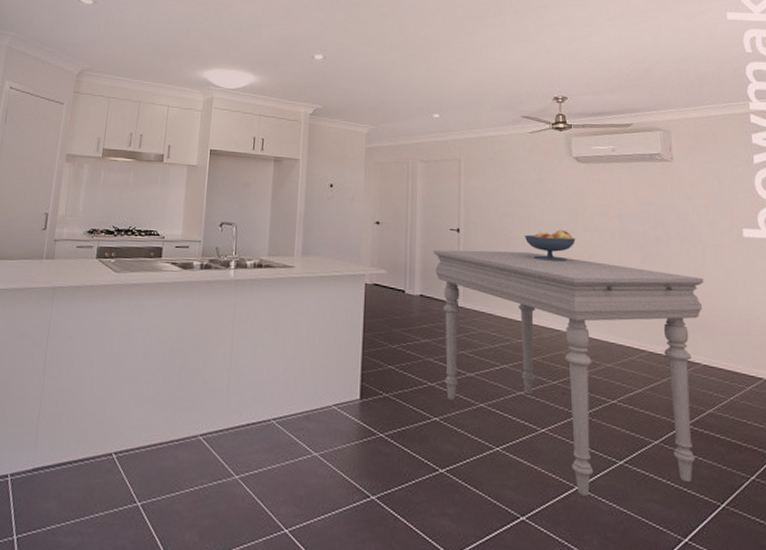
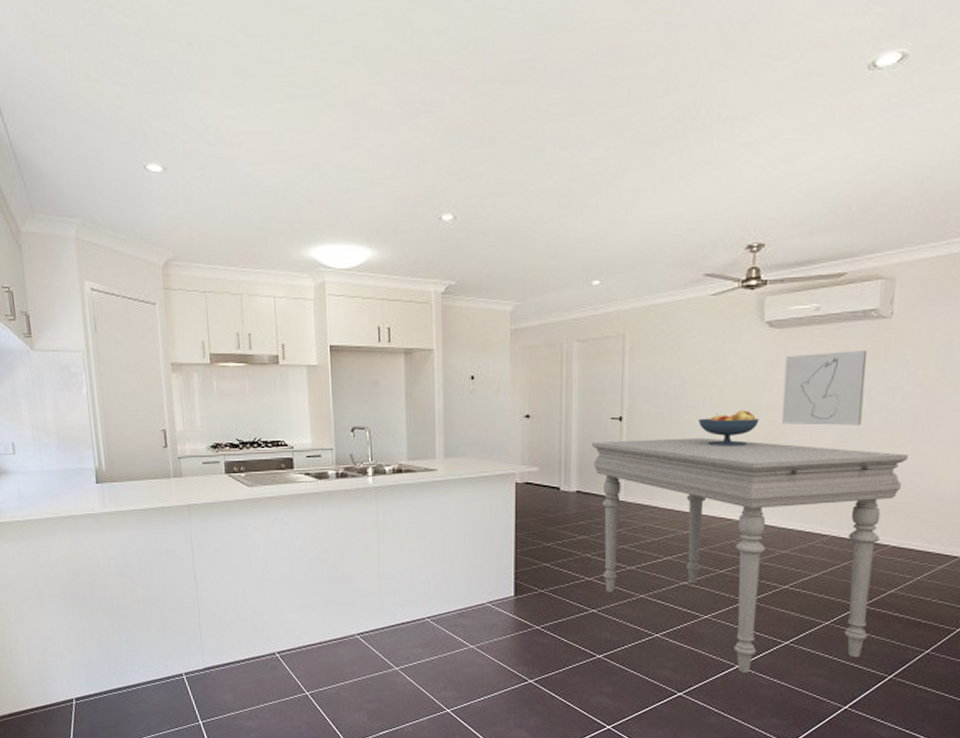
wall art: none [592,185,661,249] -> present [781,351,868,426]

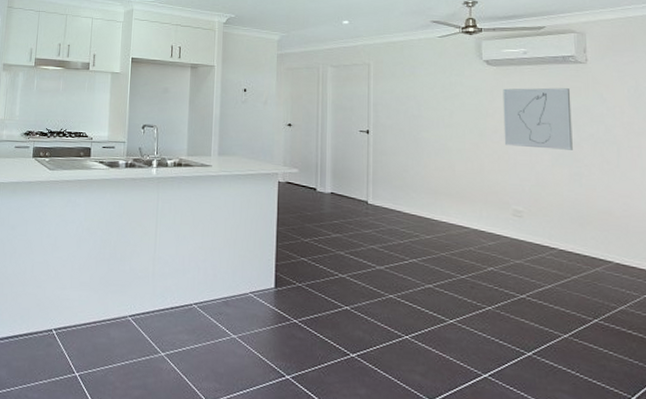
dining table: present [591,437,909,673] -> none [343,150,618,383]
fruit bowl: present [698,410,759,446] -> none [433,131,485,162]

